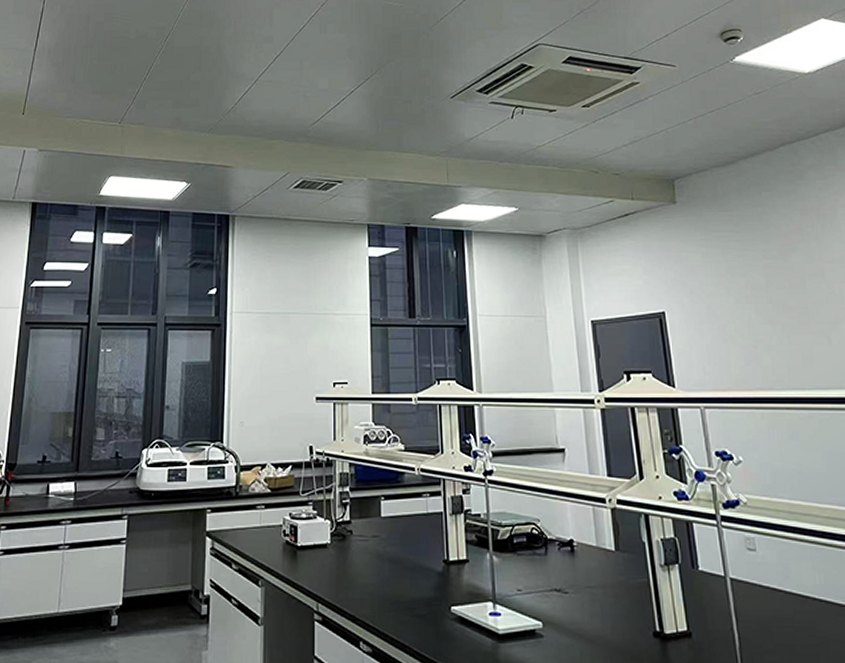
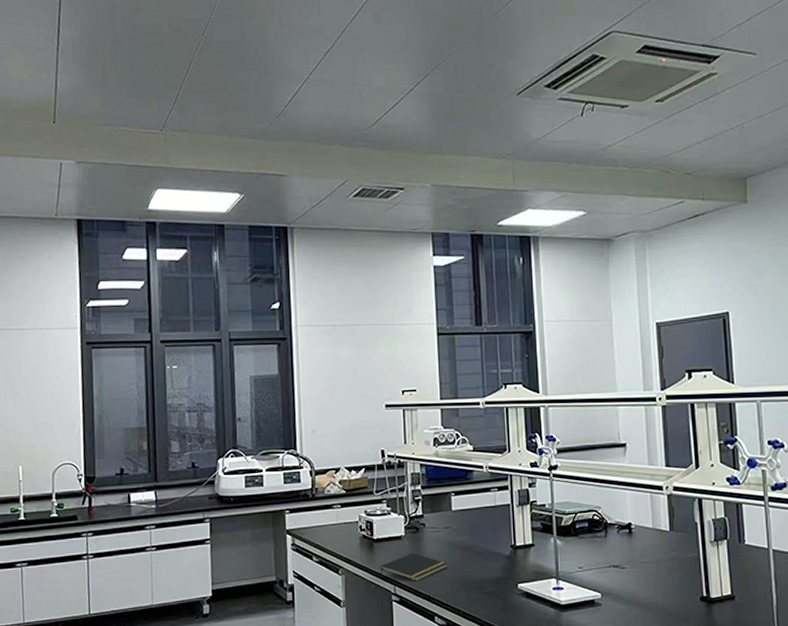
notepad: none [303,565,376,598] -> present [380,553,448,582]

